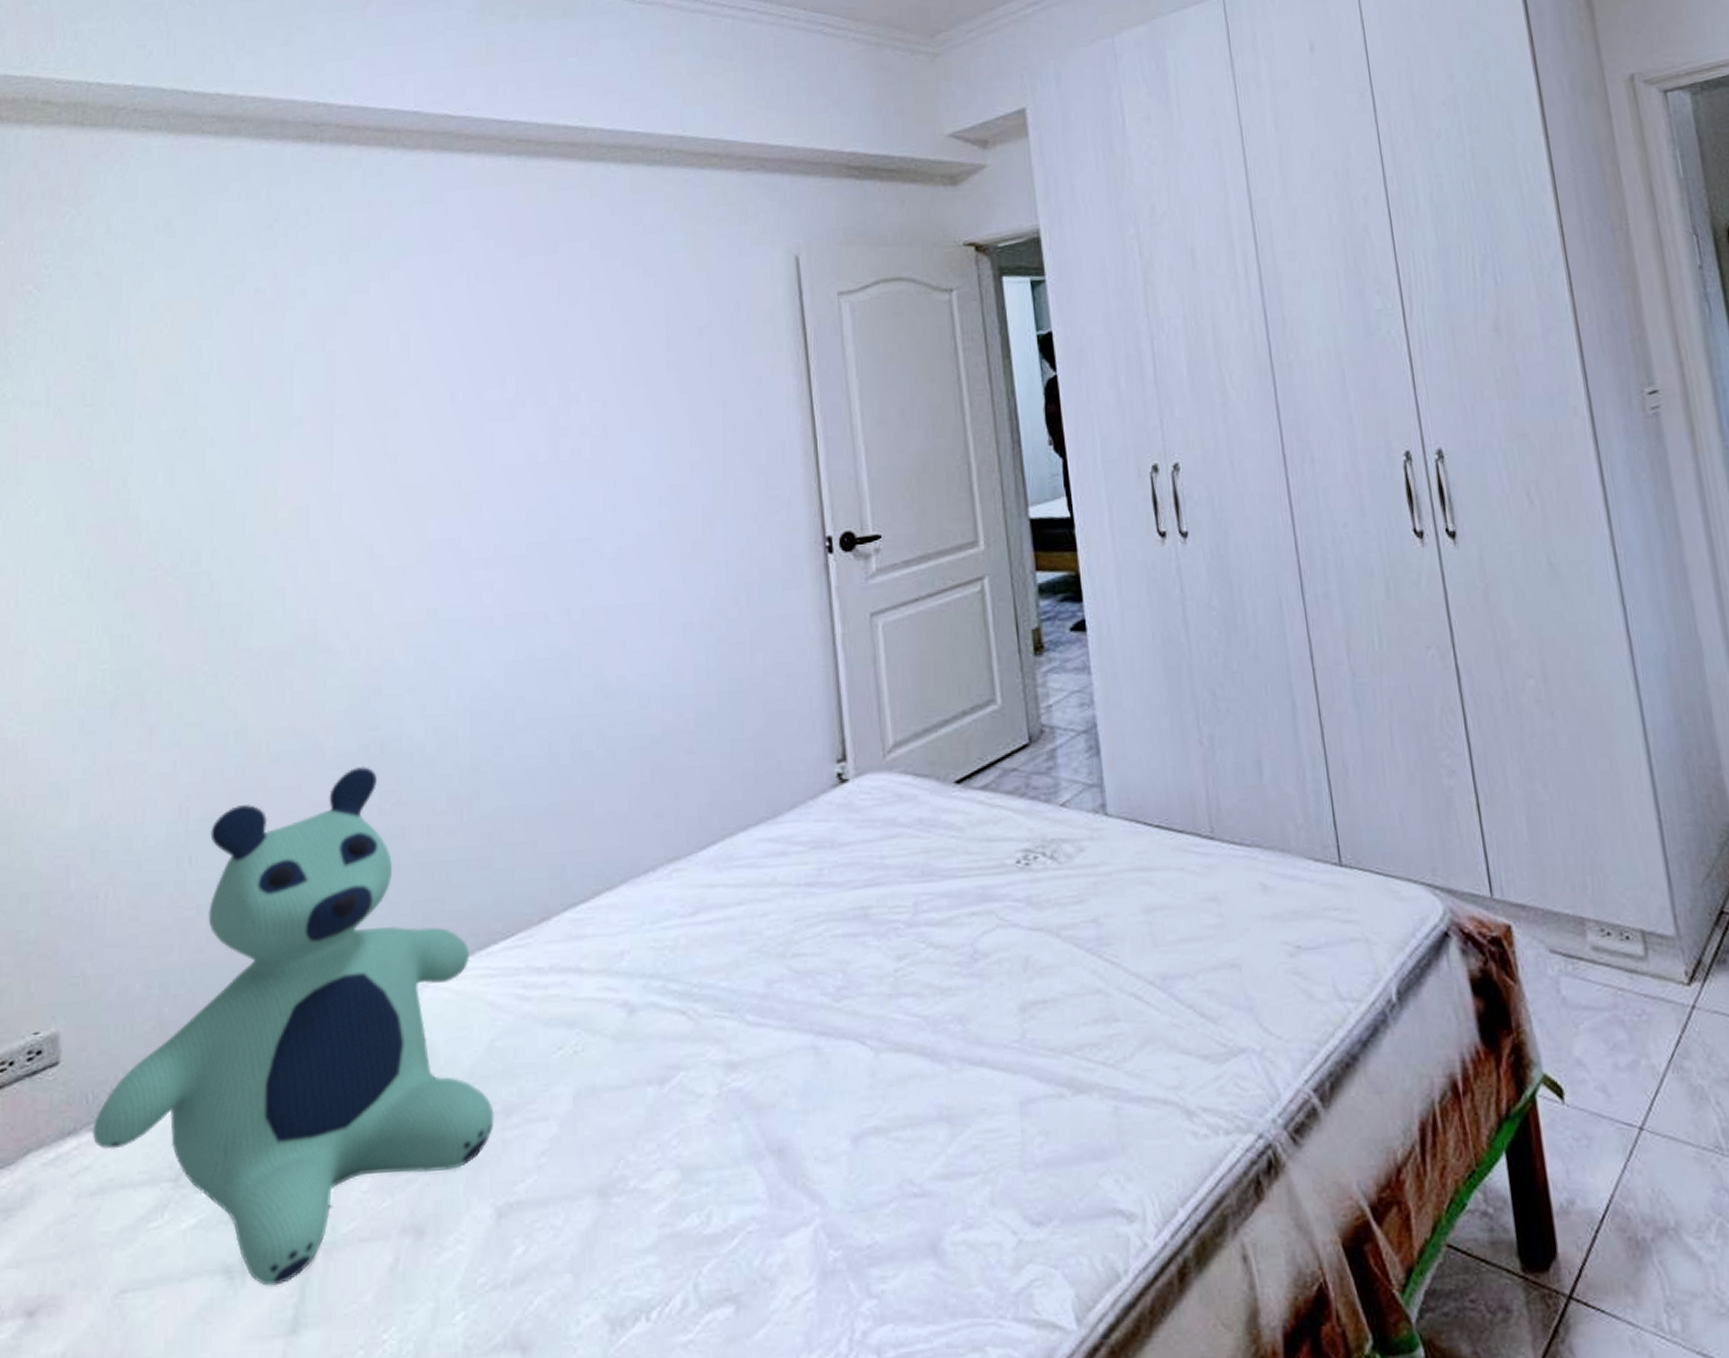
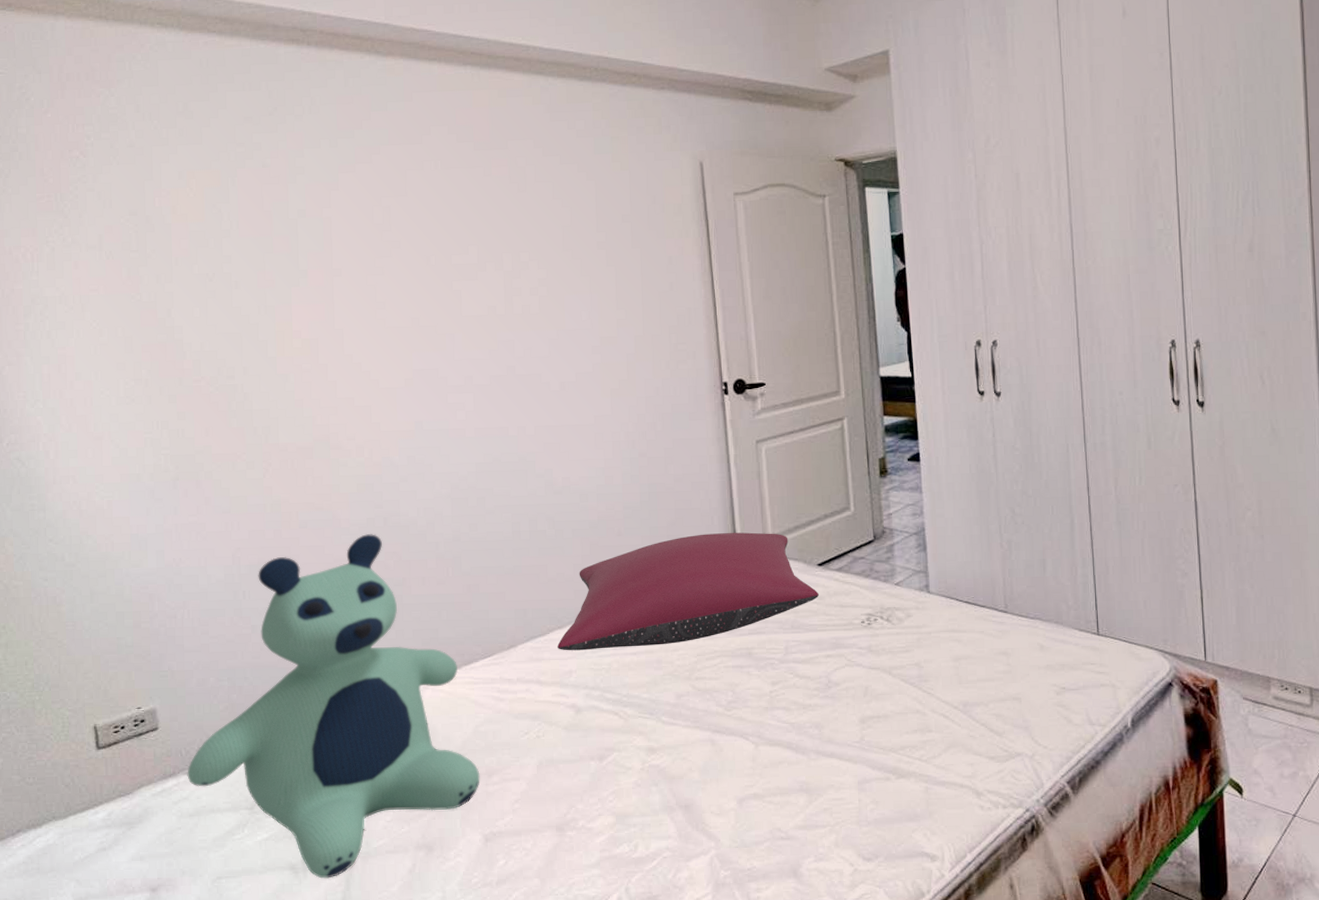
pillow: none [605,740,958,923] -> present [557,532,819,651]

